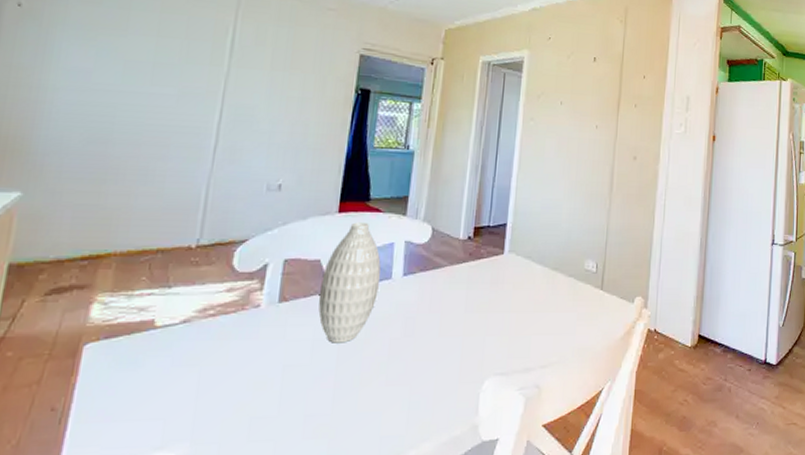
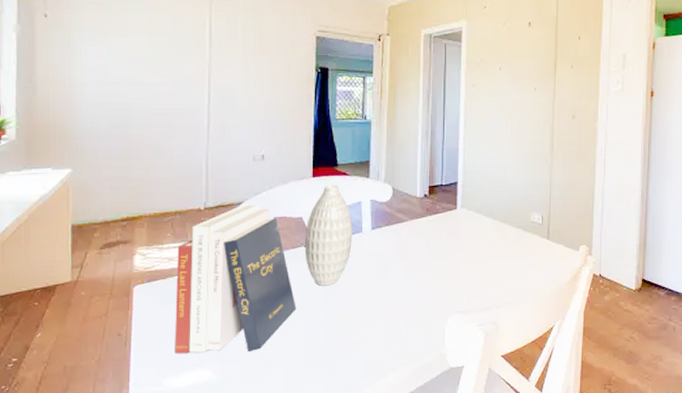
books: none [129,241,301,434] -> present [174,203,297,354]

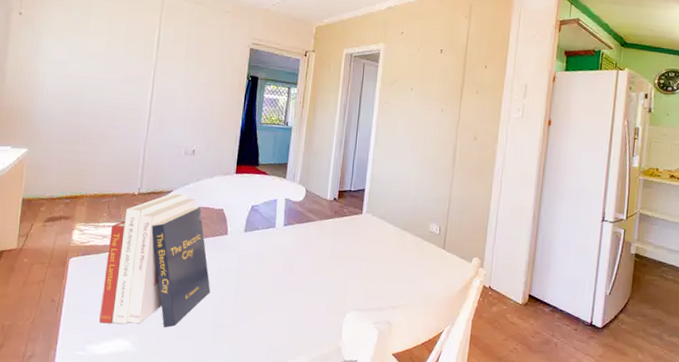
vase: present [304,185,353,286] -> none [222,182,267,274]

